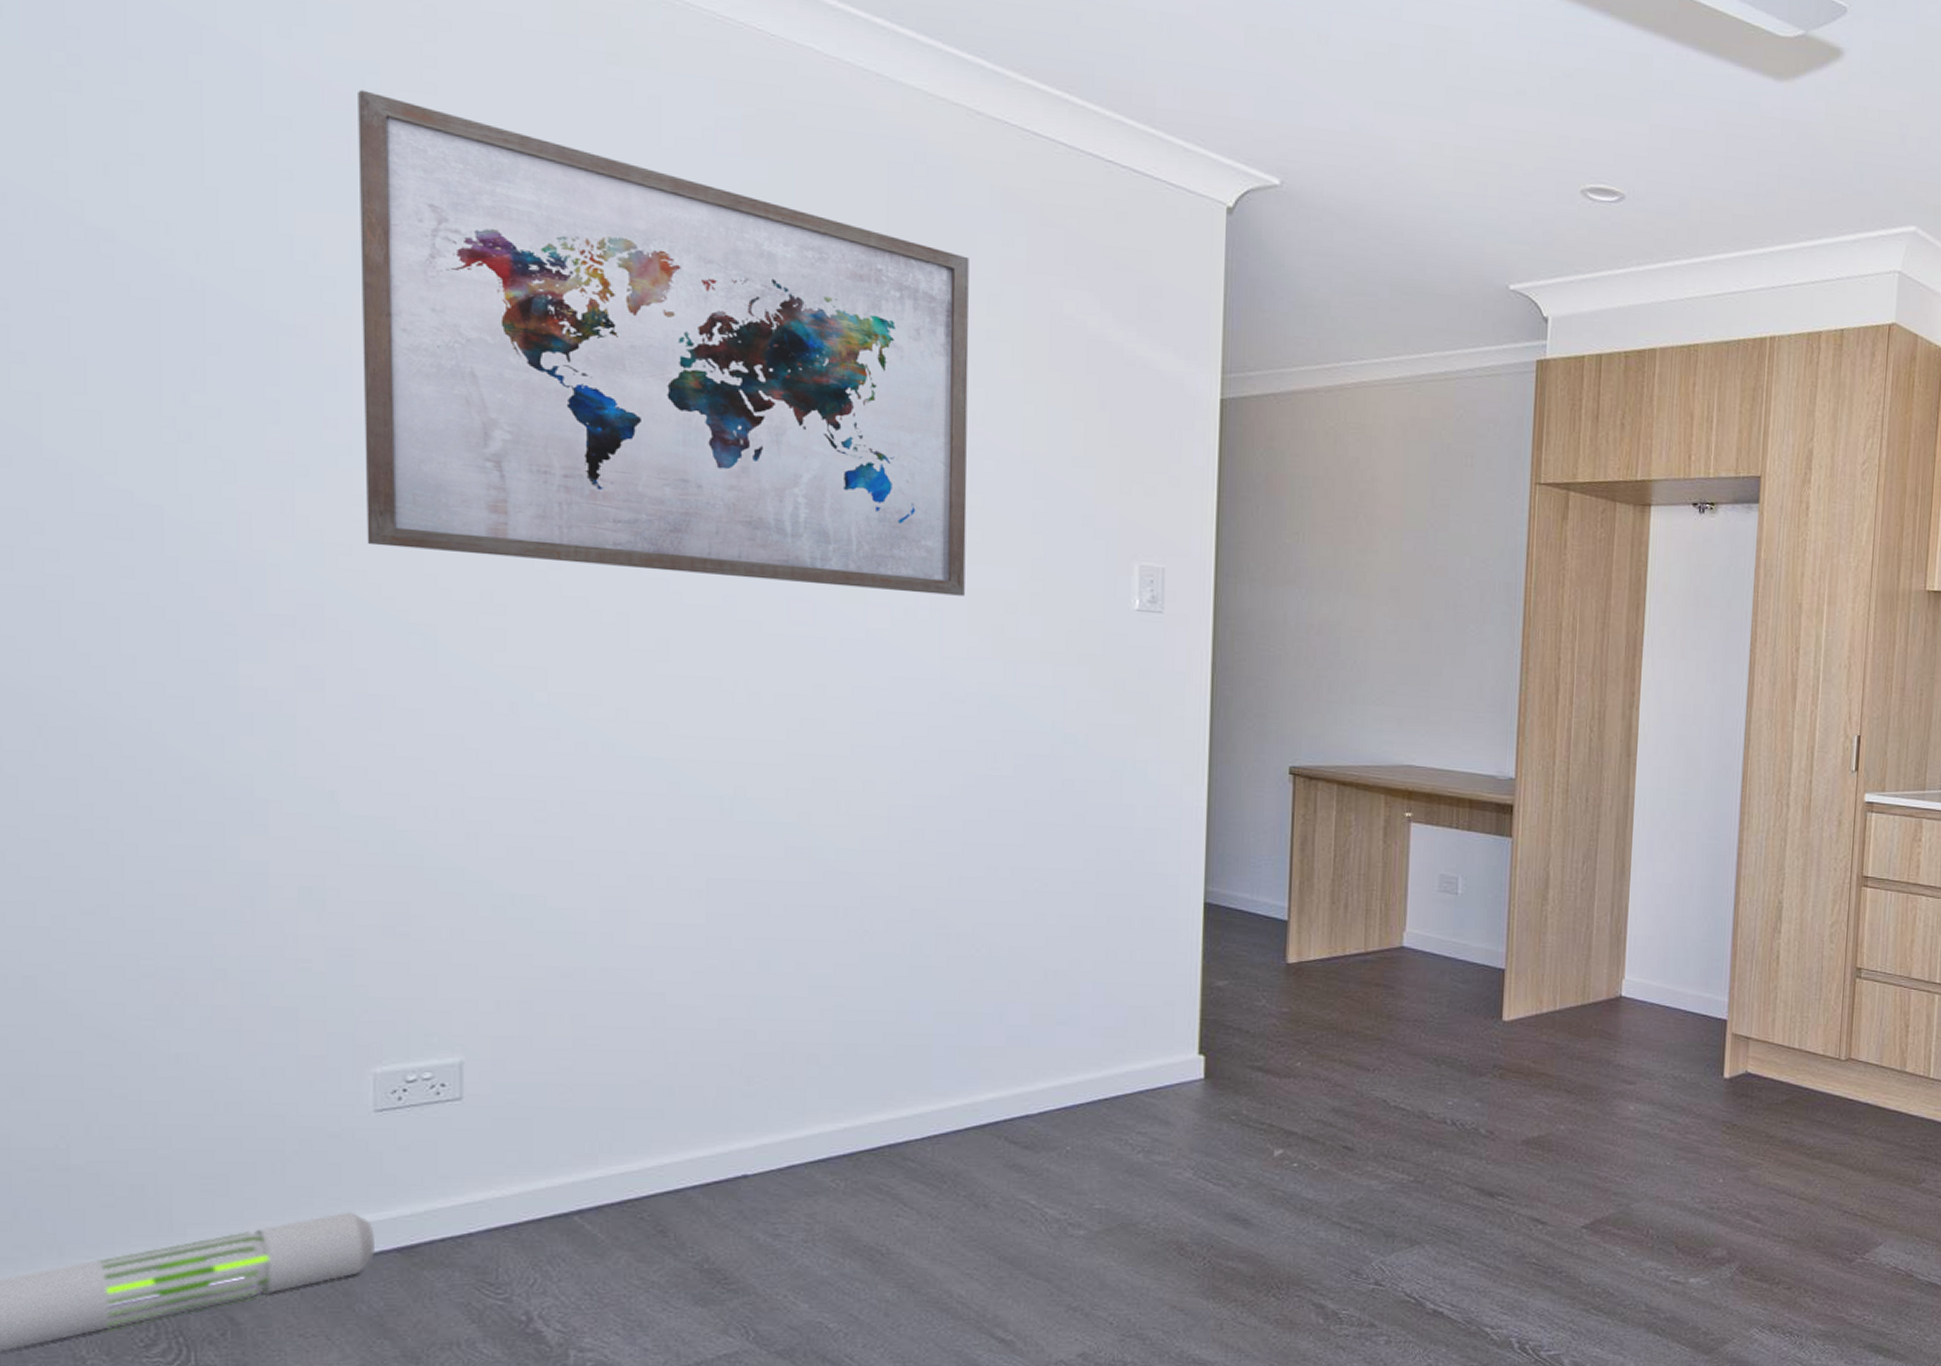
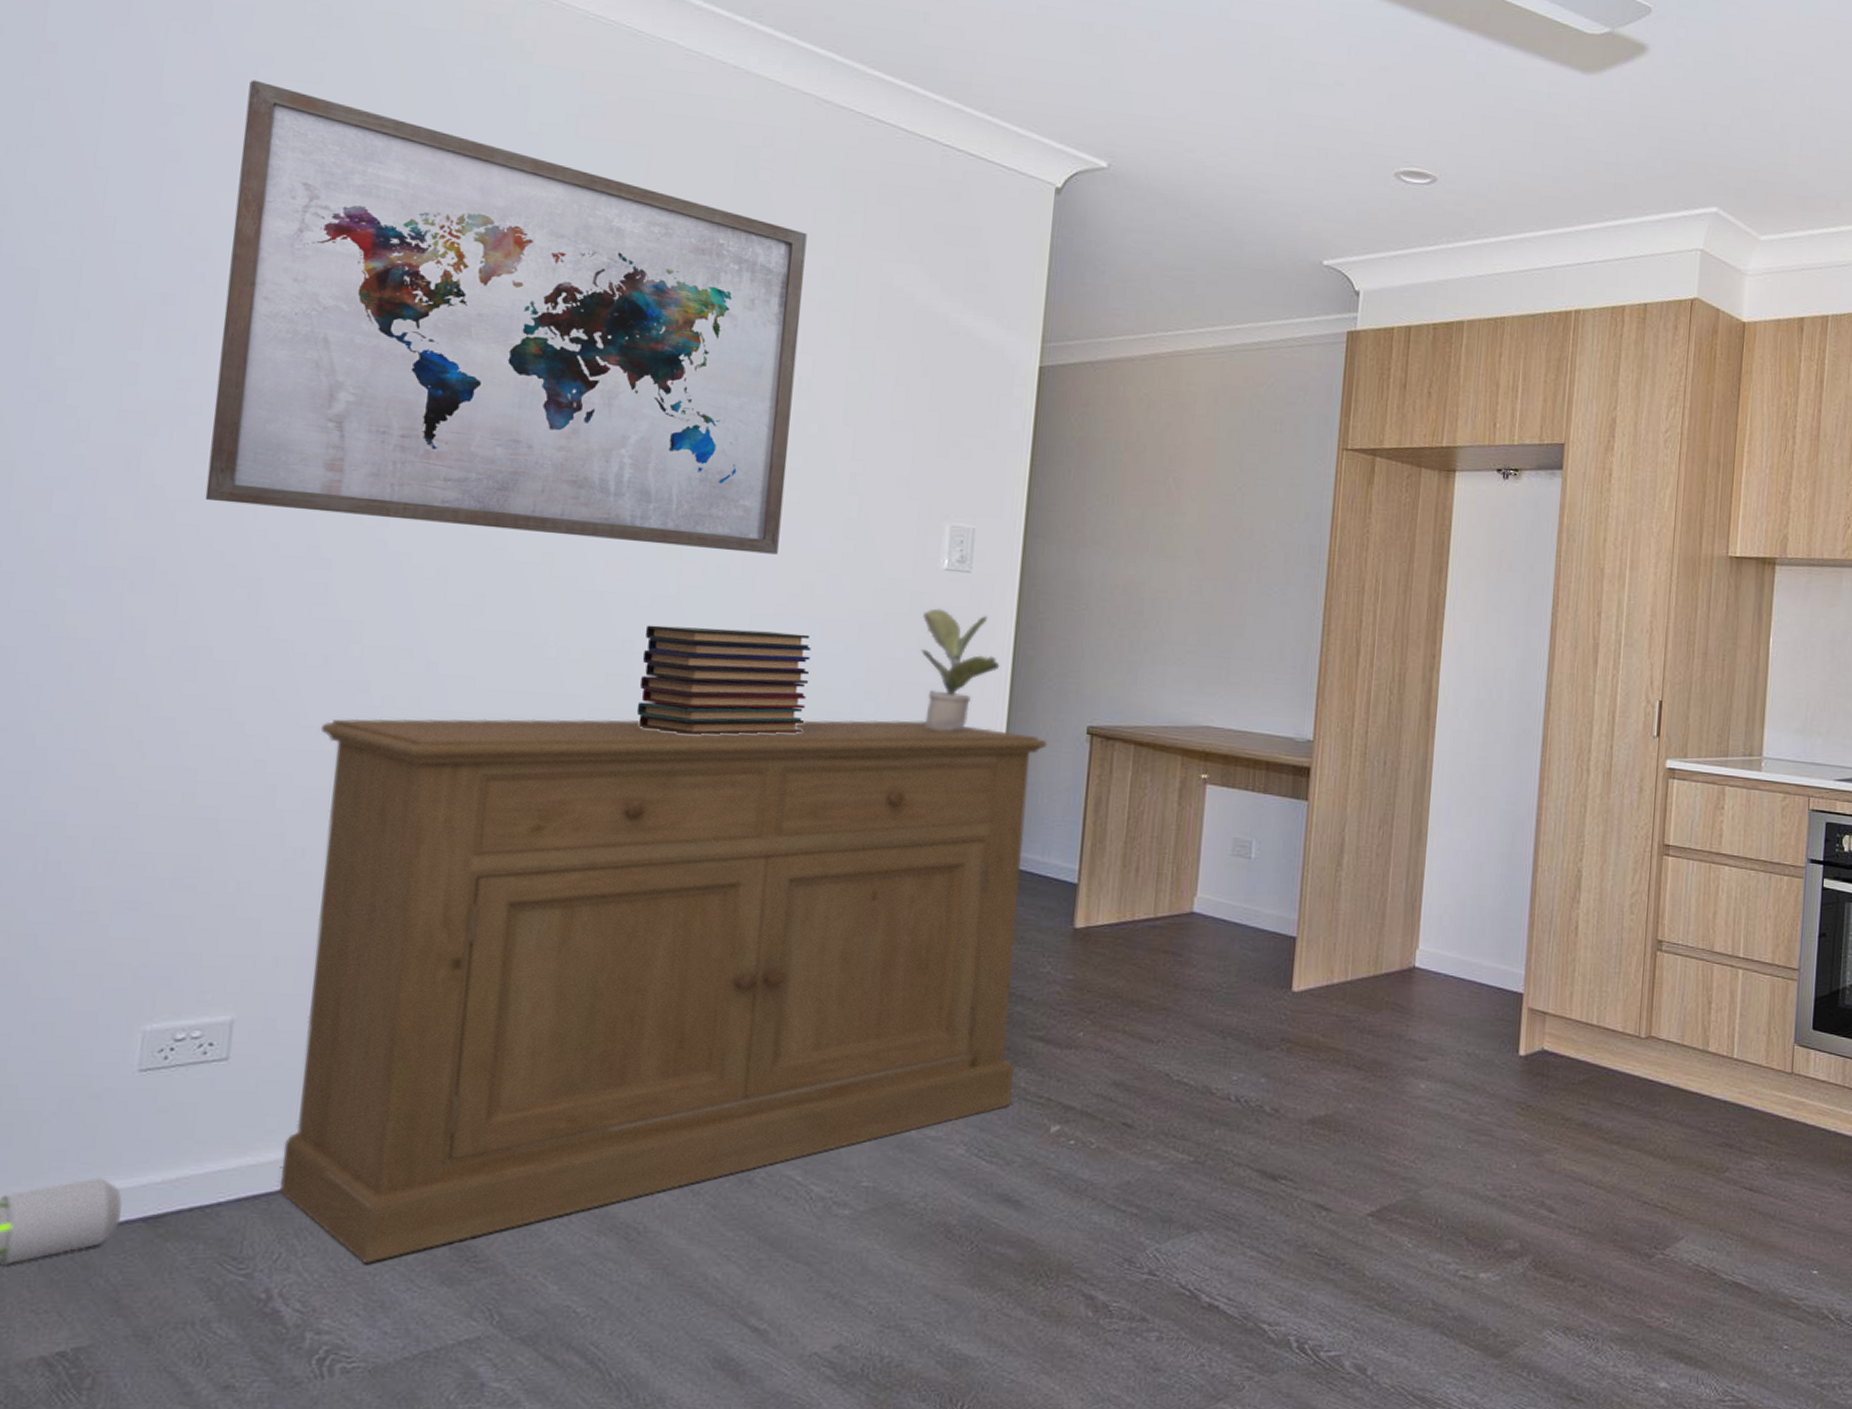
sideboard: none [515,762,1250,1286] -> present [280,718,1047,1263]
book stack: none [834,669,1007,779] -> present [636,625,811,735]
potted plant: none [1117,649,1199,773] -> present [921,608,1000,732]

